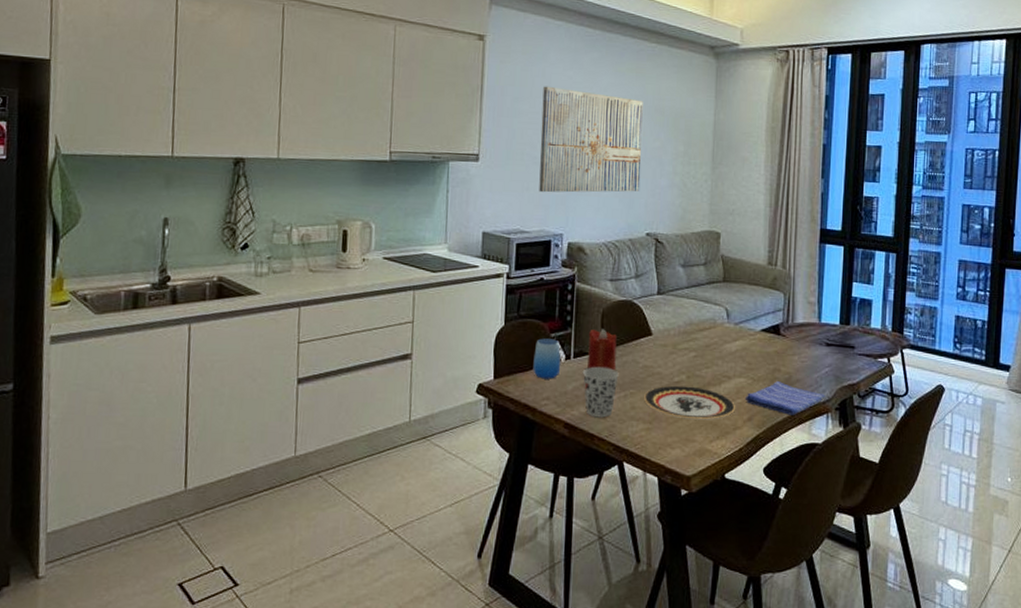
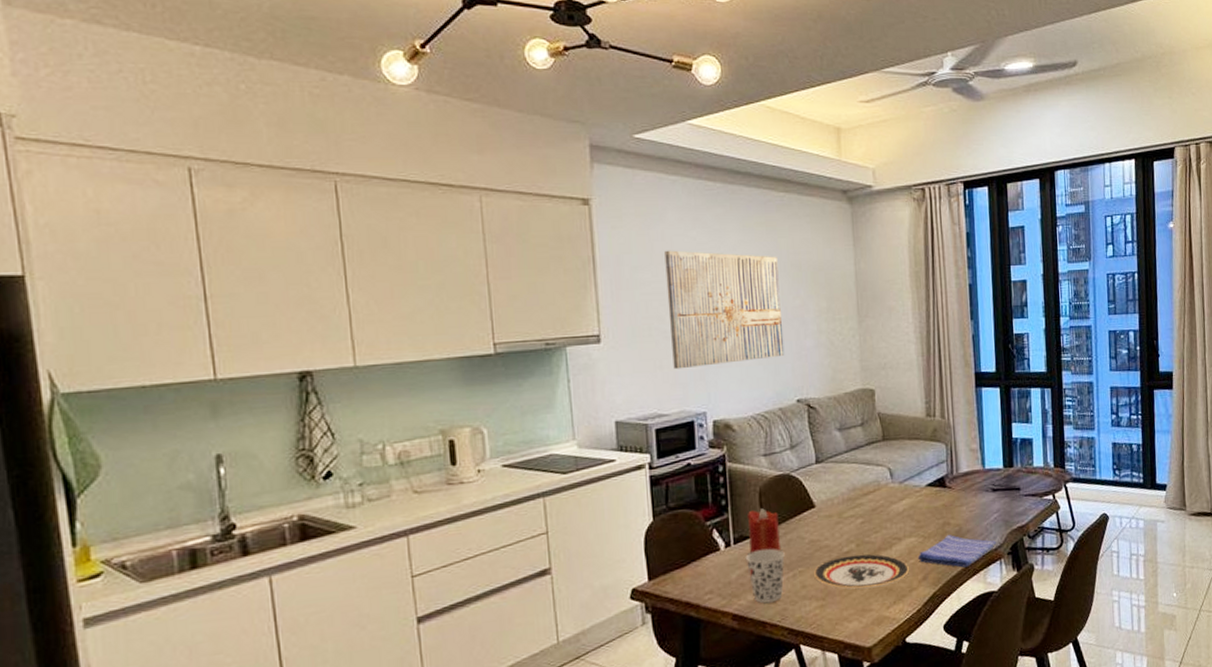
cup: present [533,338,561,379] -> none [690,527,722,572]

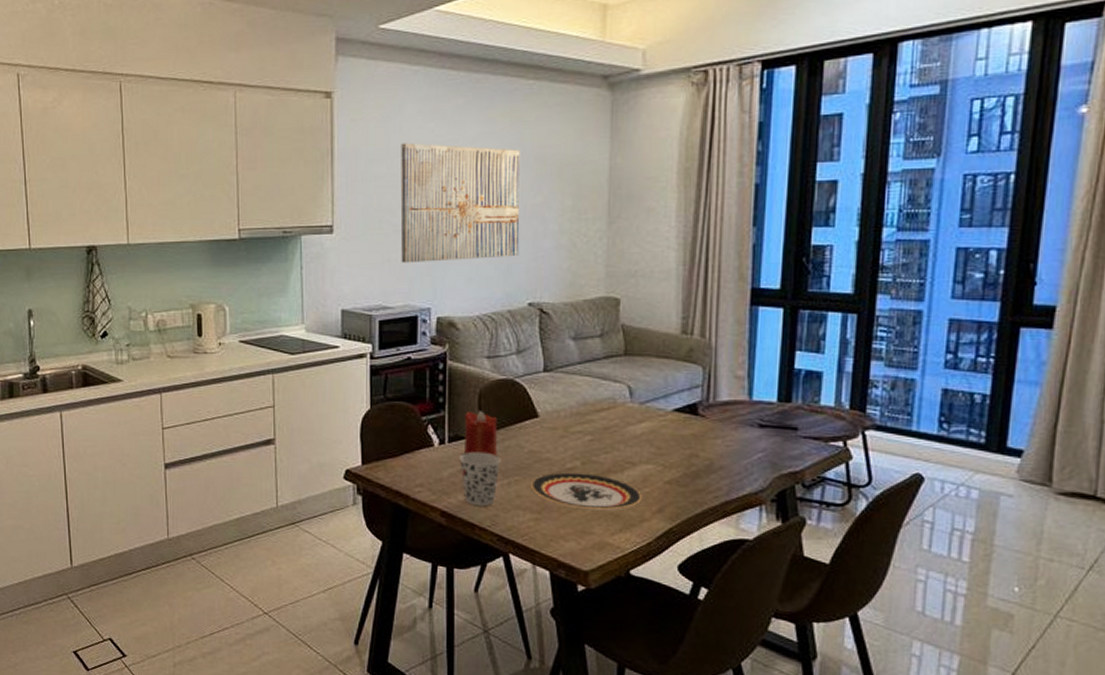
dish towel: present [917,535,997,568] -> none [653,468,758,507]

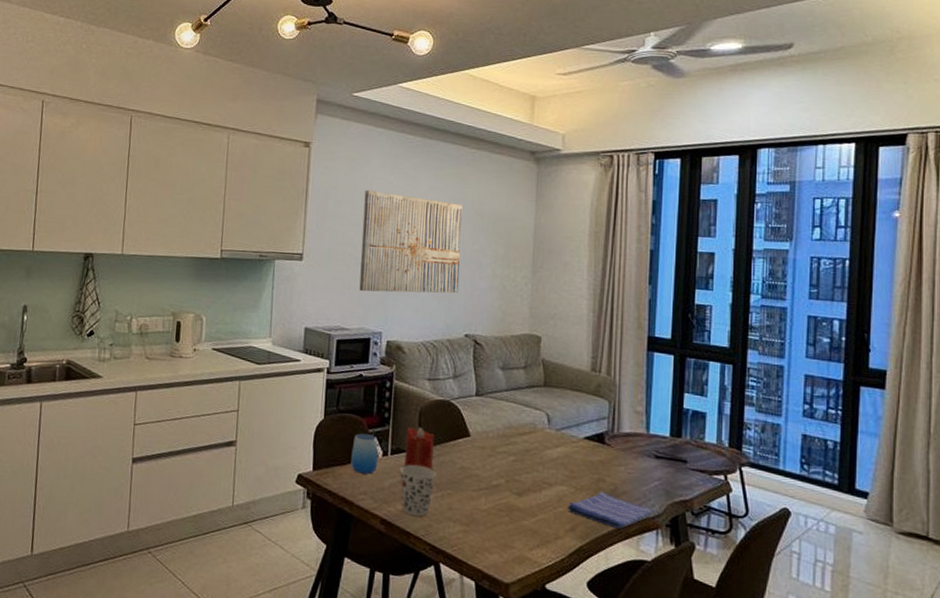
cup: none [403,422,435,465] -> present [350,433,379,475]
plate: present [531,472,642,511] -> none [461,488,557,527]
dish towel: none [653,468,758,507] -> present [566,492,655,529]

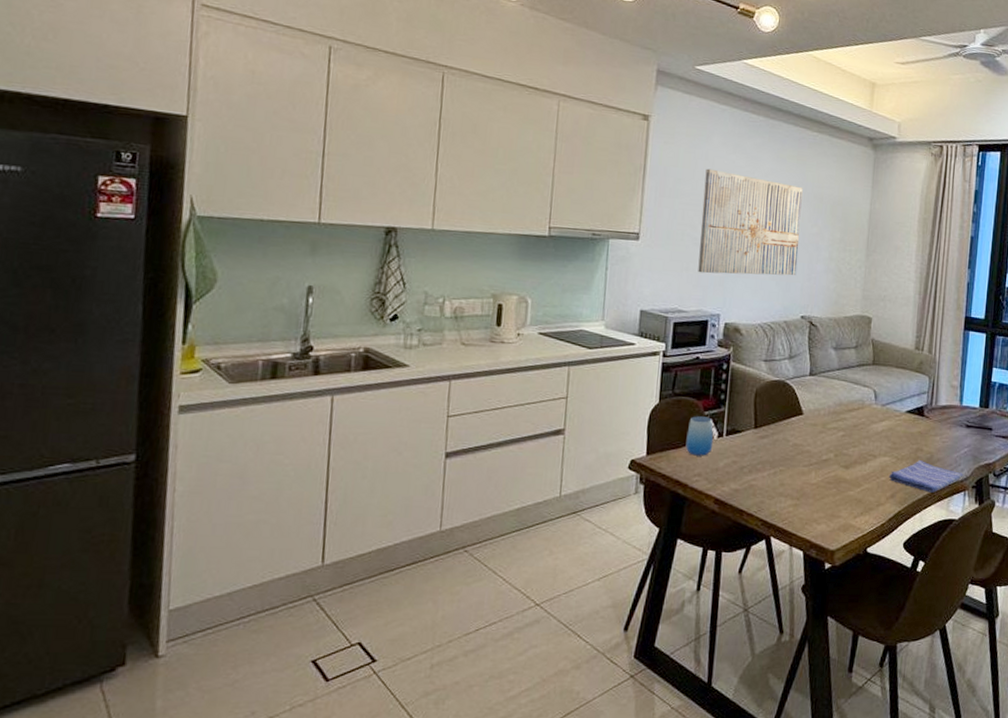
cup: present [400,464,436,517] -> none [734,444,770,494]
candle: present [405,427,434,470] -> none [739,408,769,449]

